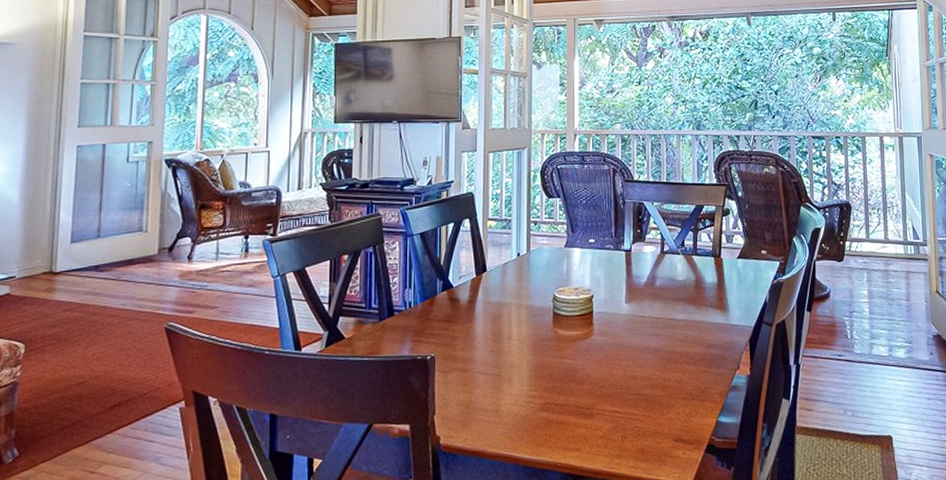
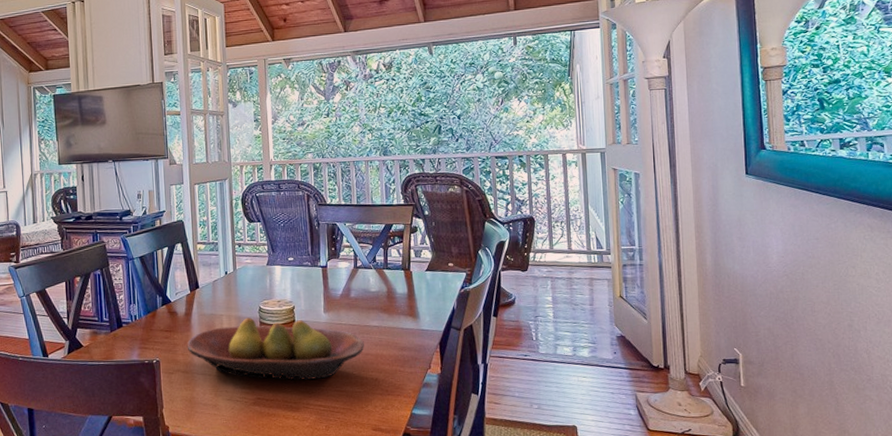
fruit bowl: none [468,307,668,382] -> present [186,317,364,380]

